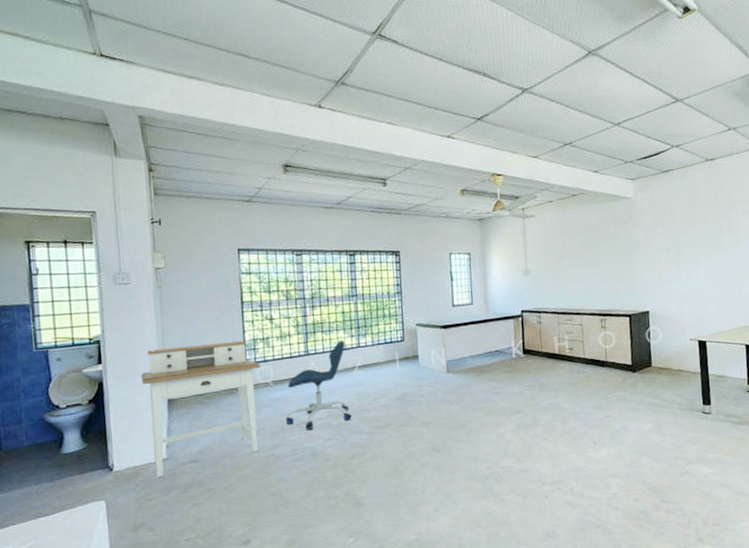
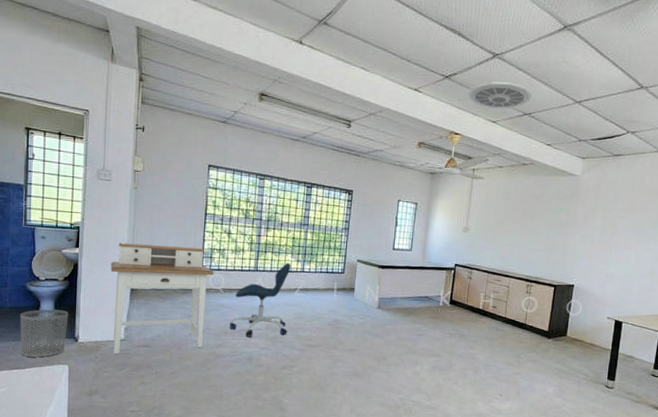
waste bin: none [41,437,99,500] -> present [20,309,68,358]
ceiling vent: none [503,115,569,144] -> present [468,81,532,109]

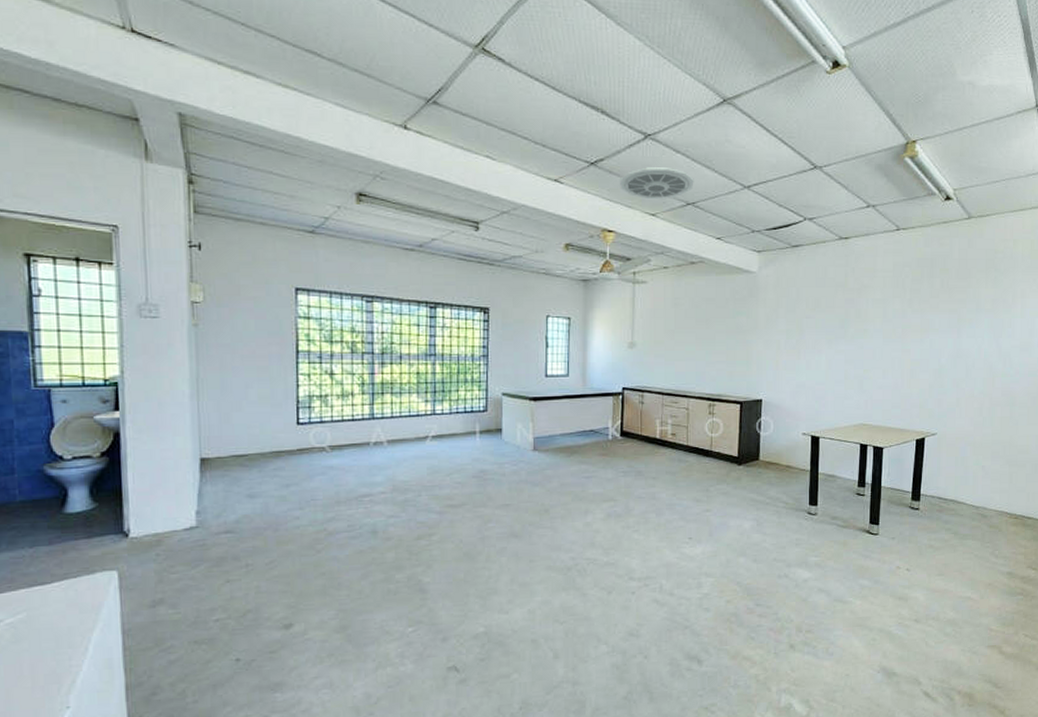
waste bin: present [20,309,68,358] -> none [38,497,112,566]
desk: present [111,243,214,355] -> none [168,397,315,548]
office chair: present [230,262,291,337] -> none [343,404,420,504]

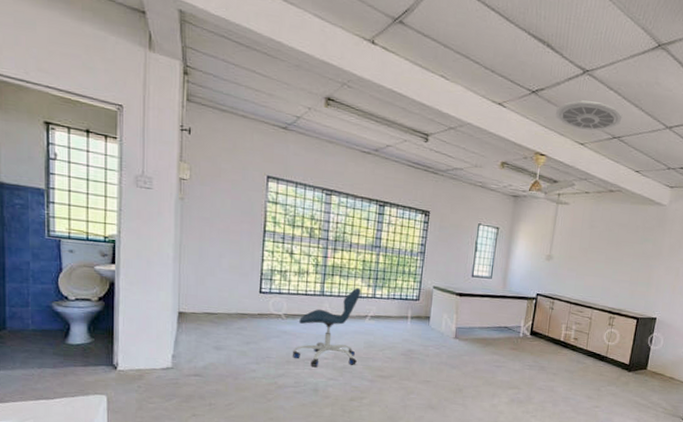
office chair: none [343,404,420,504] -> present [293,287,361,367]

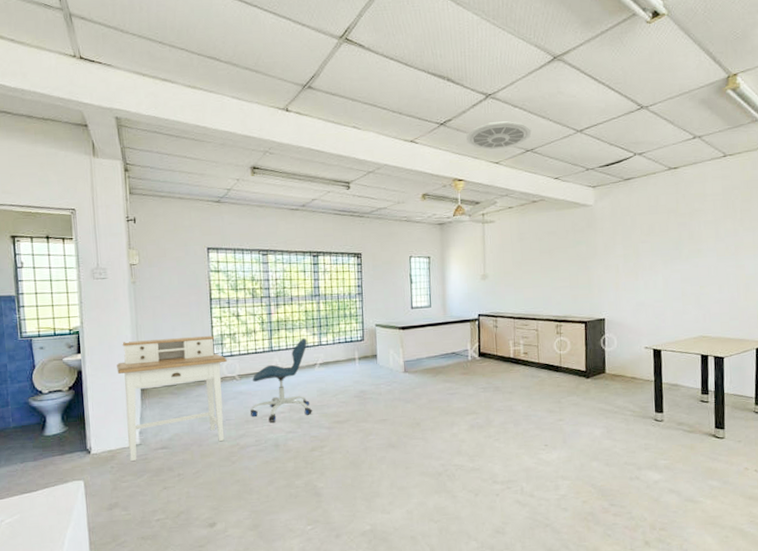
desk: none [154,260,275,384] -> present [117,336,227,462]

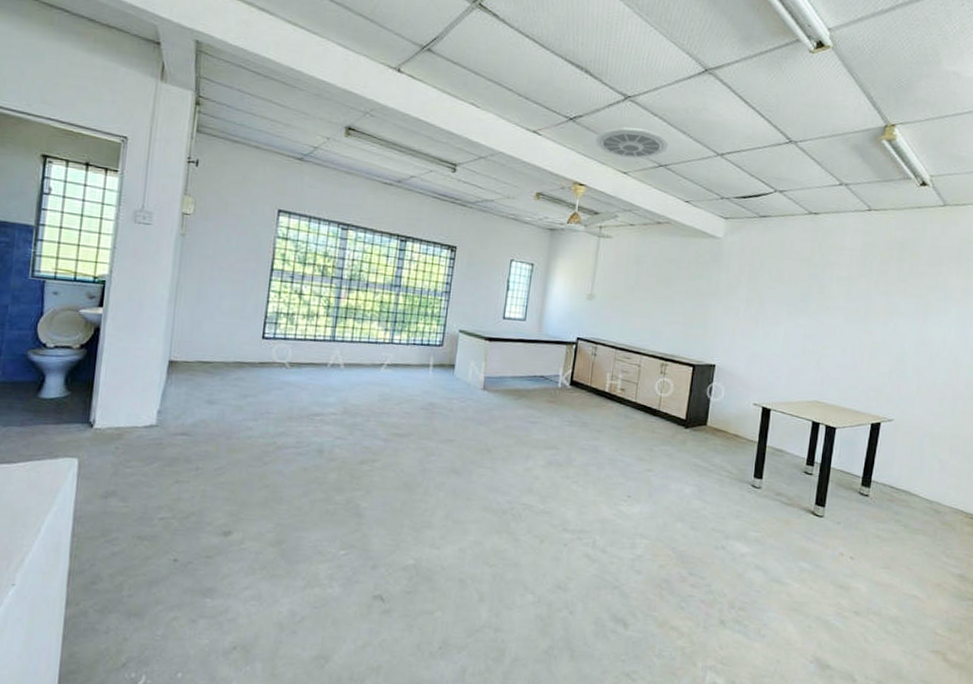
desk: present [117,336,227,462] -> none [141,302,279,445]
office chair: present [250,338,312,422] -> none [296,331,377,424]

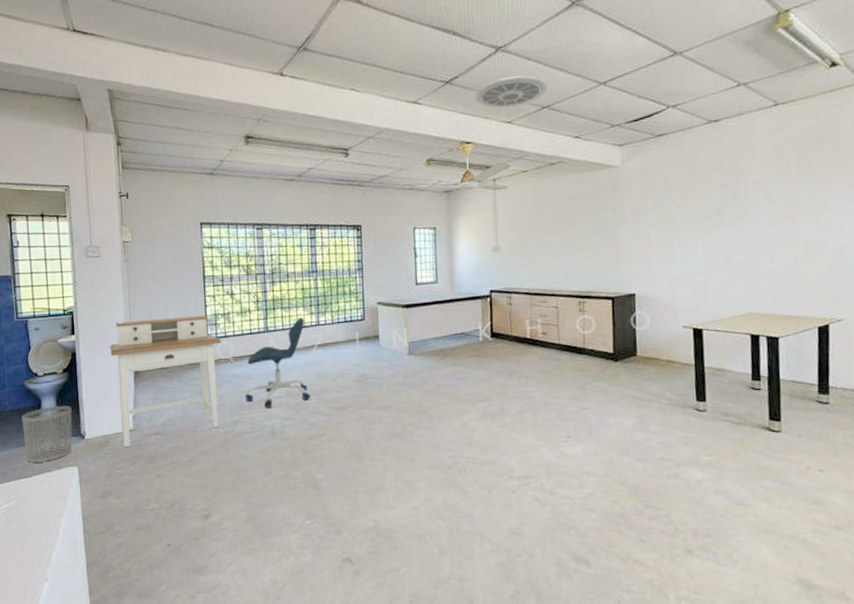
waste bin: none [13,385,83,448] -> present [21,405,72,463]
desk: none [141,302,279,445] -> present [110,316,221,448]
office chair: none [296,331,377,424] -> present [246,317,310,408]

